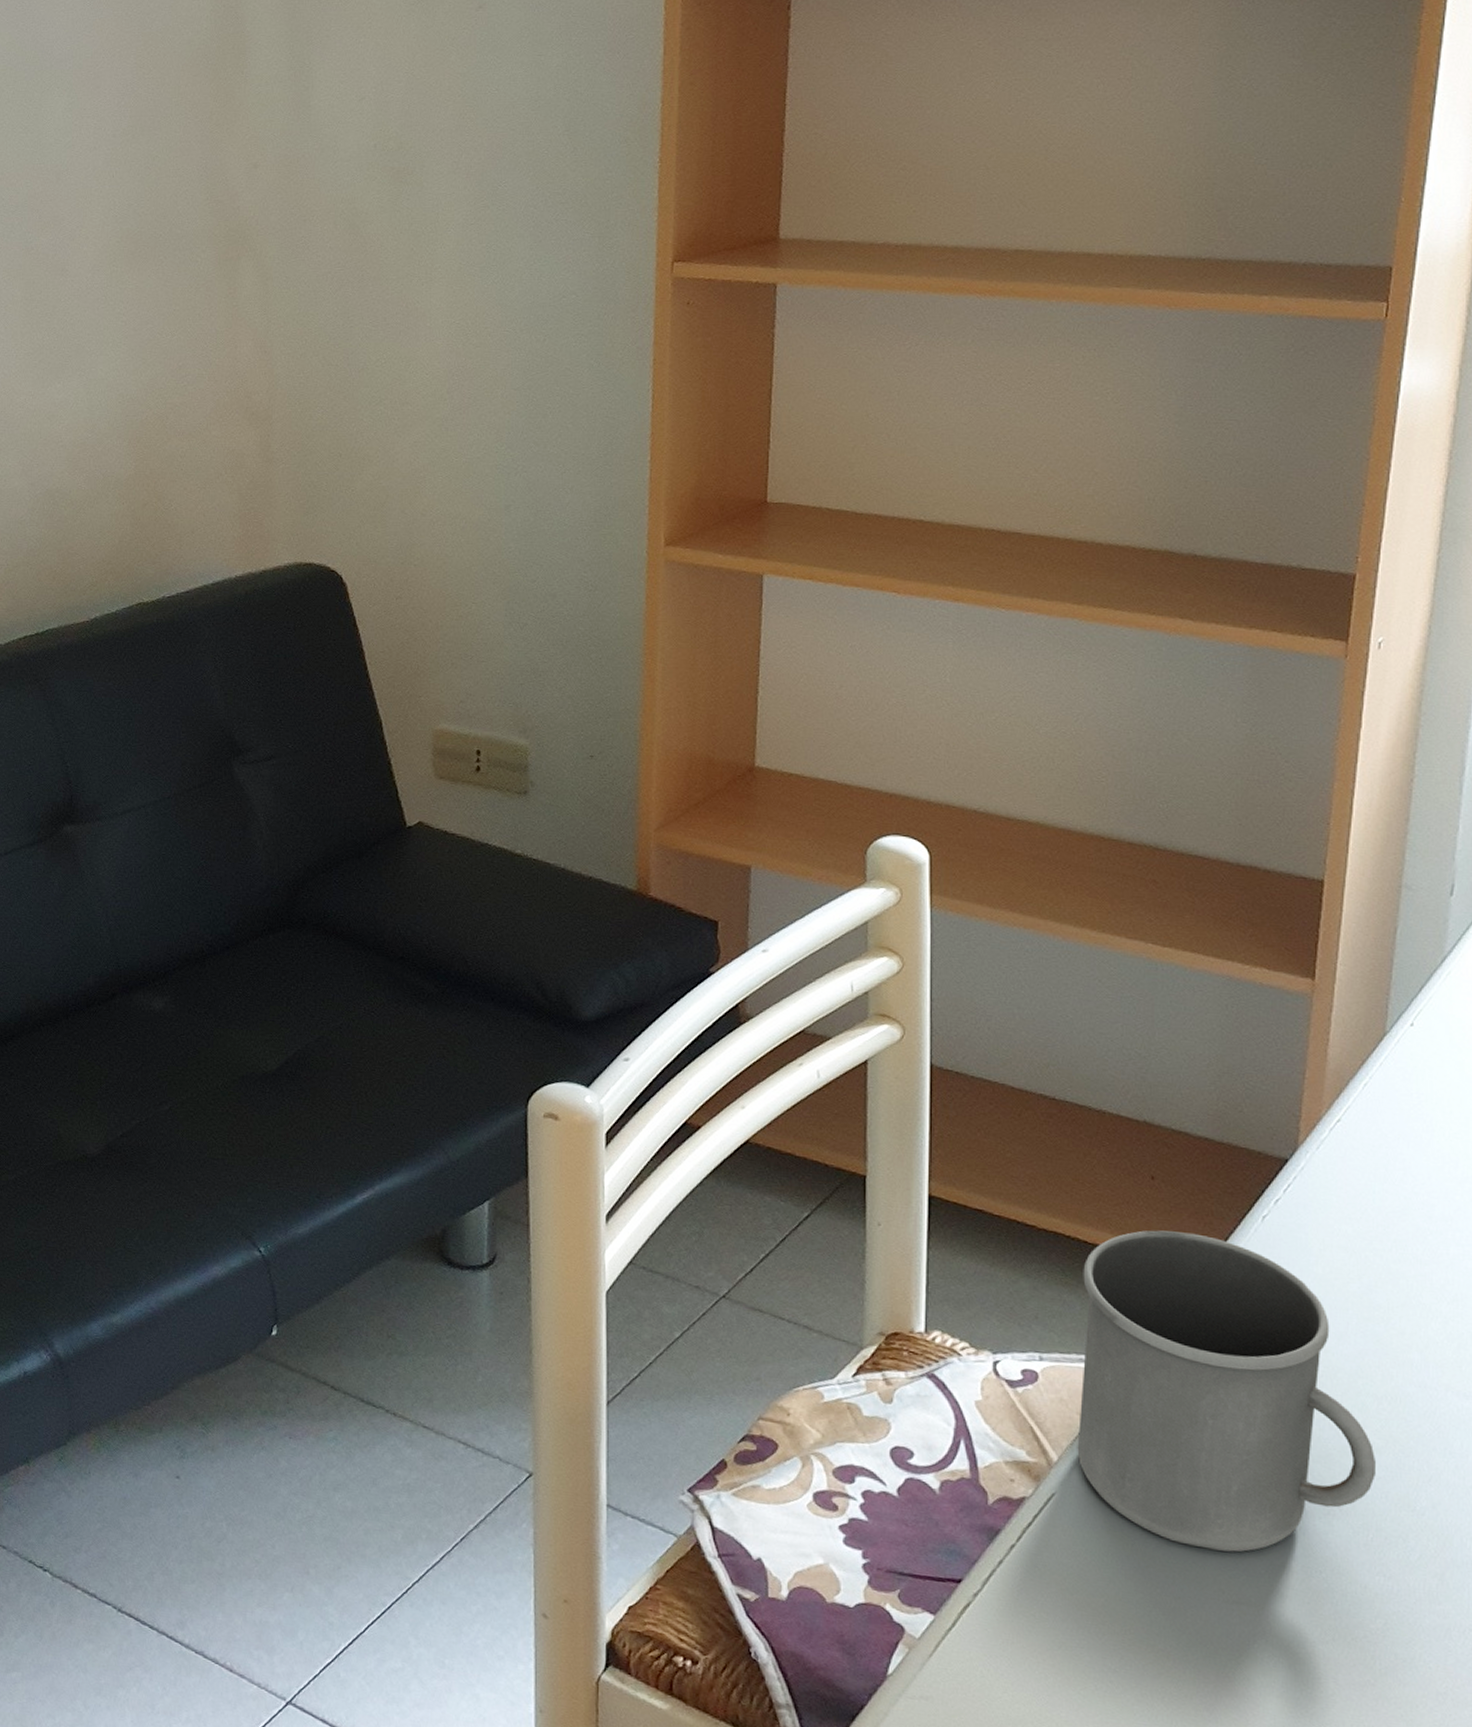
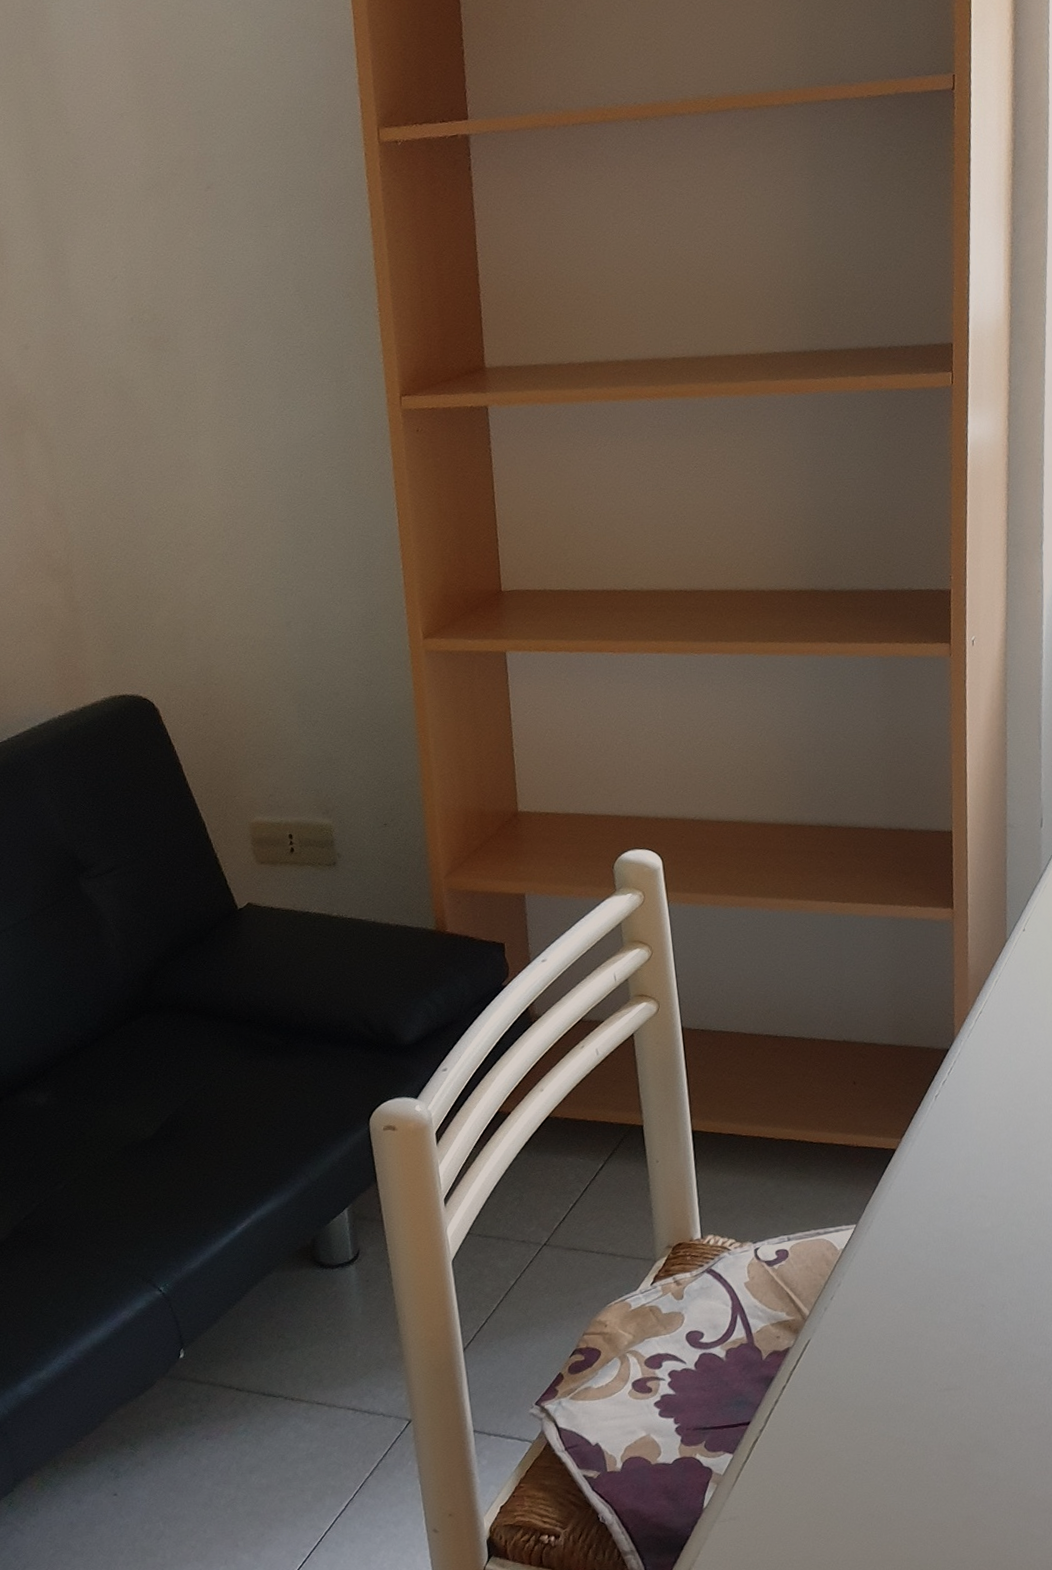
mug: present [1077,1230,1376,1552] -> none [812,1119,1032,1356]

